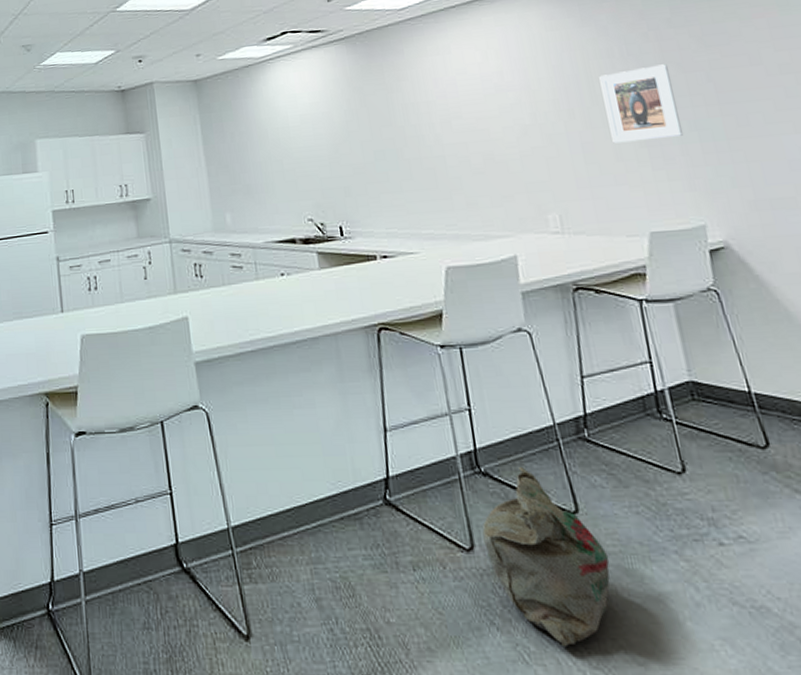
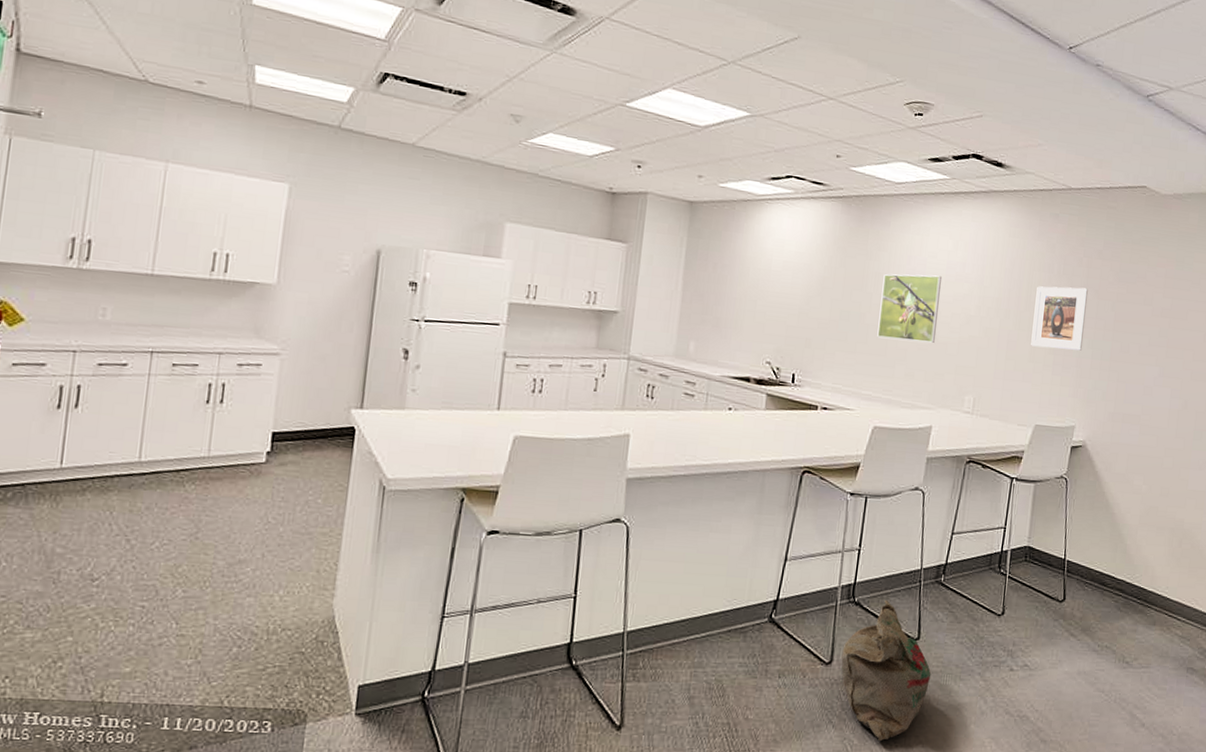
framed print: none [411,91,492,171] -> present [877,274,942,343]

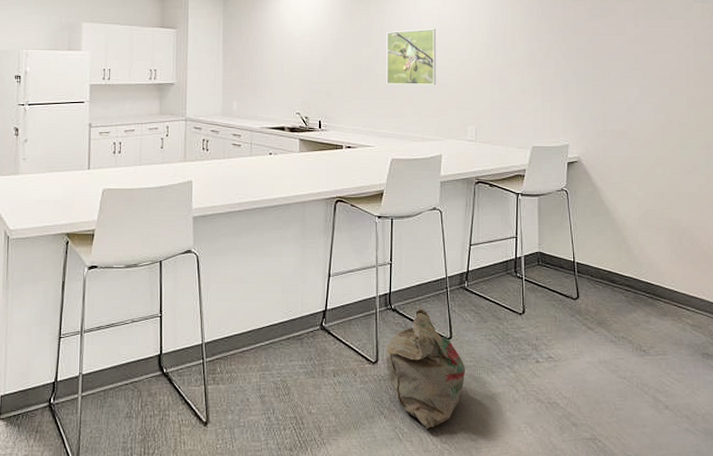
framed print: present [1031,286,1088,351] -> none [520,26,567,80]

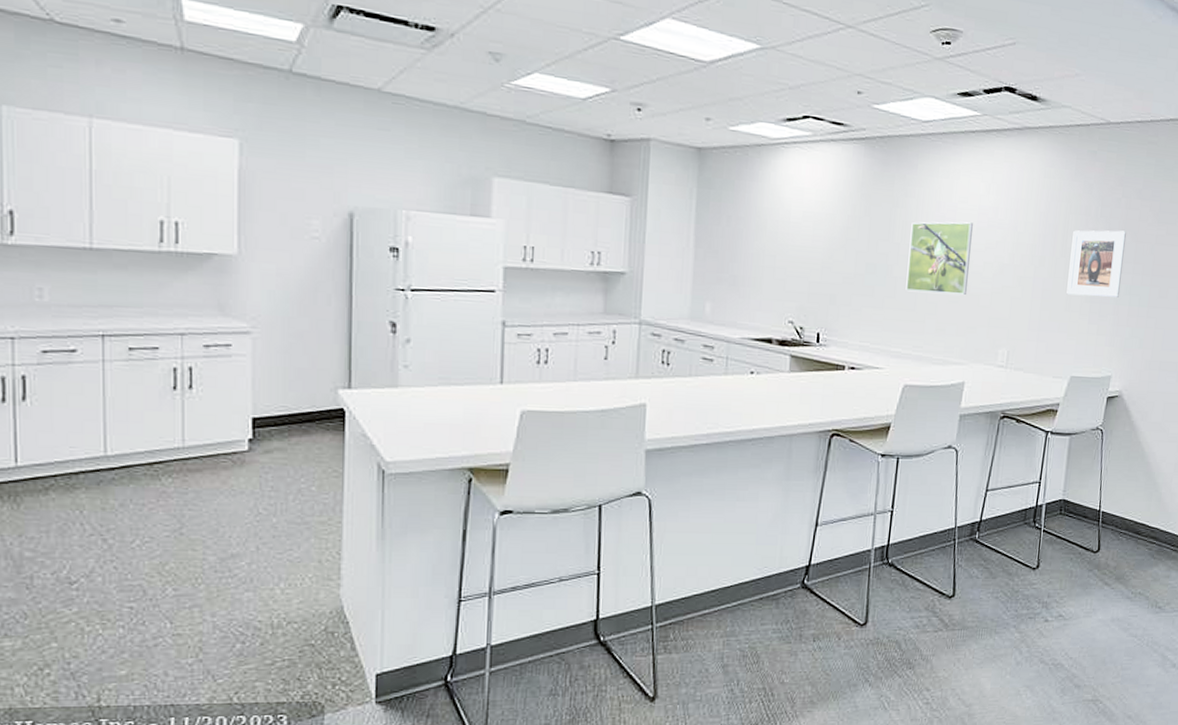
bag: present [385,305,466,429] -> none [876,559,967,697]
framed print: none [520,26,567,80] -> present [1066,230,1126,297]

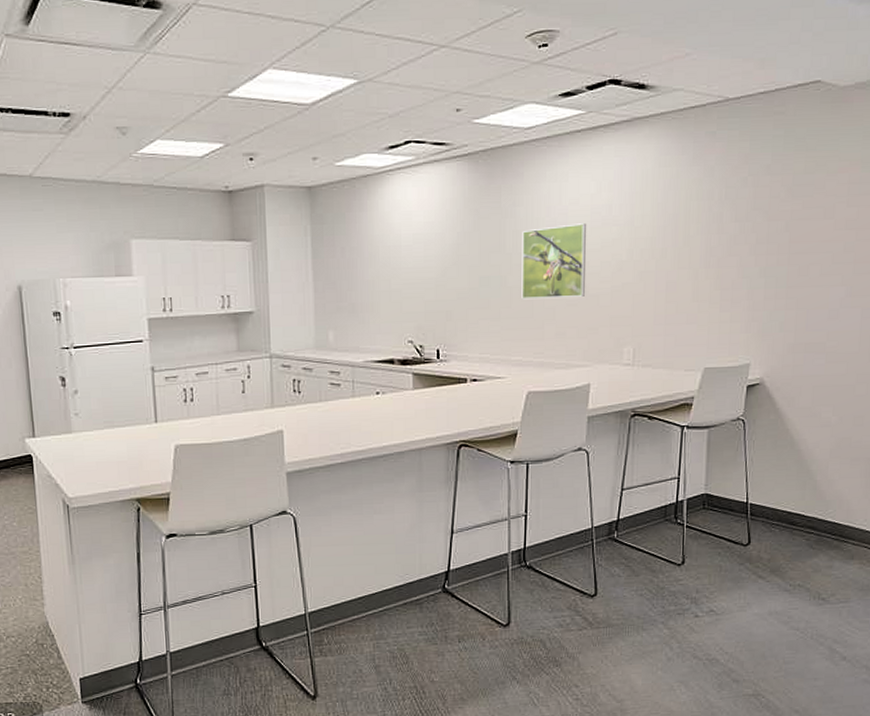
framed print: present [1066,230,1126,297] -> none [693,211,757,284]

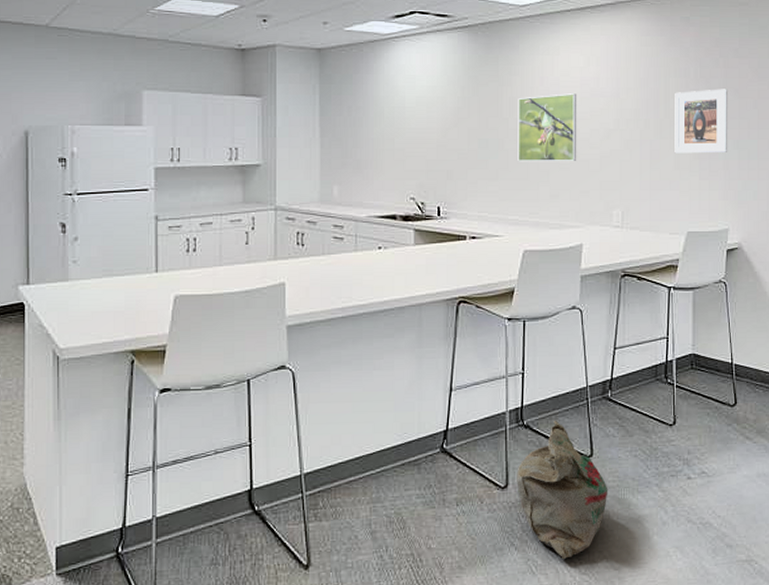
bag: none [519,560,612,693] -> present [517,420,609,560]
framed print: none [693,211,757,284] -> present [674,89,729,154]

